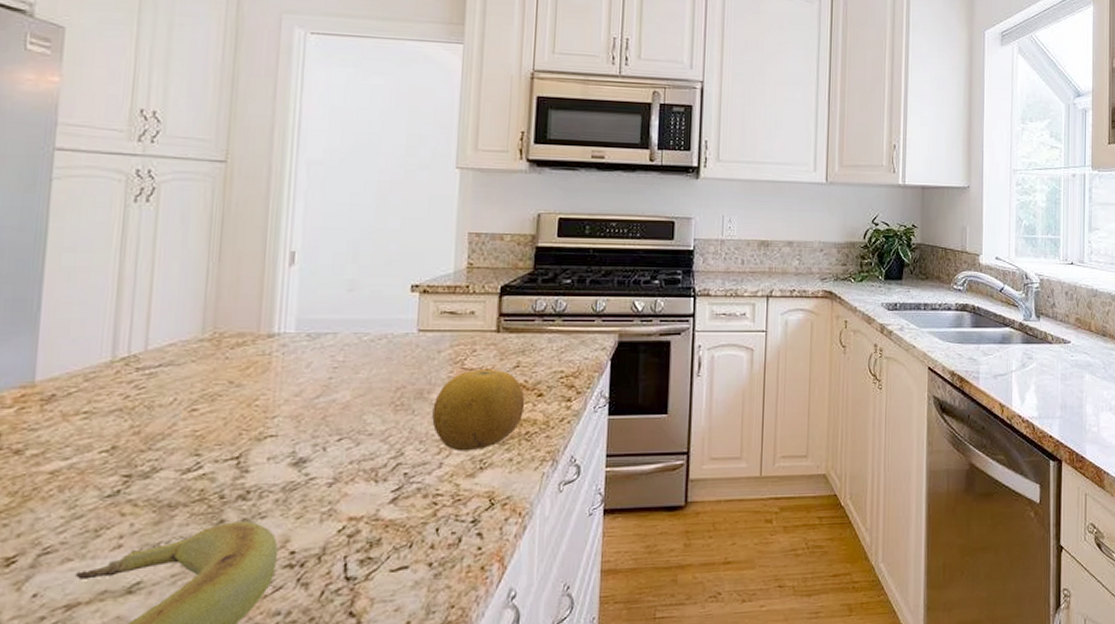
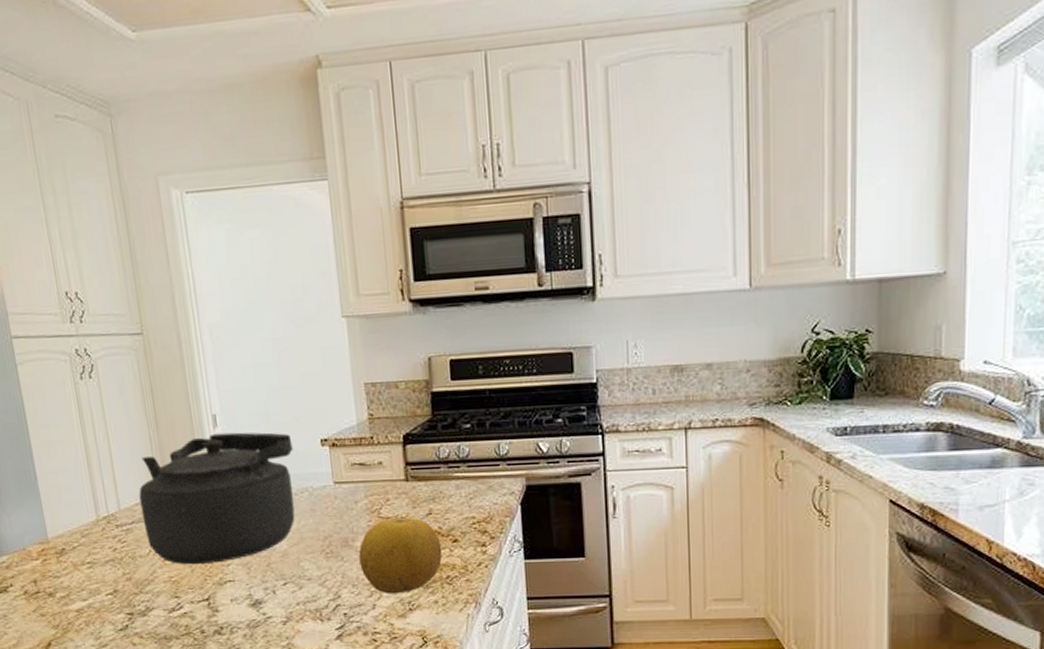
kettle: none [174,271,379,417] -> present [139,432,295,565]

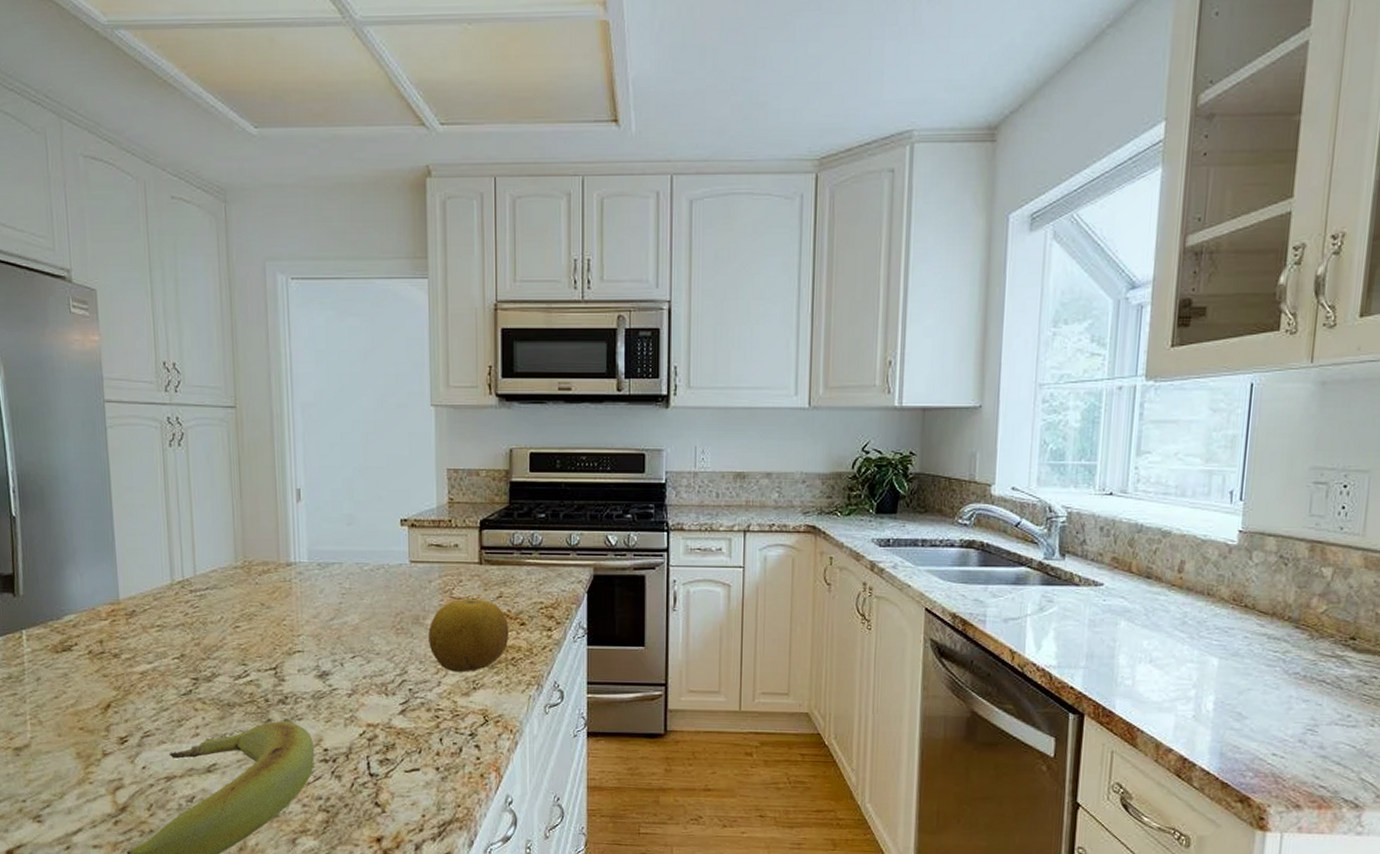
kettle: present [139,432,295,565] -> none [216,507,373,634]

